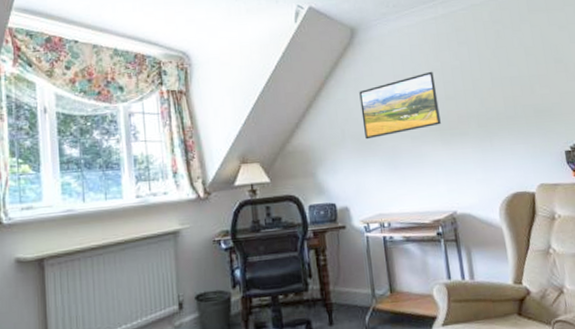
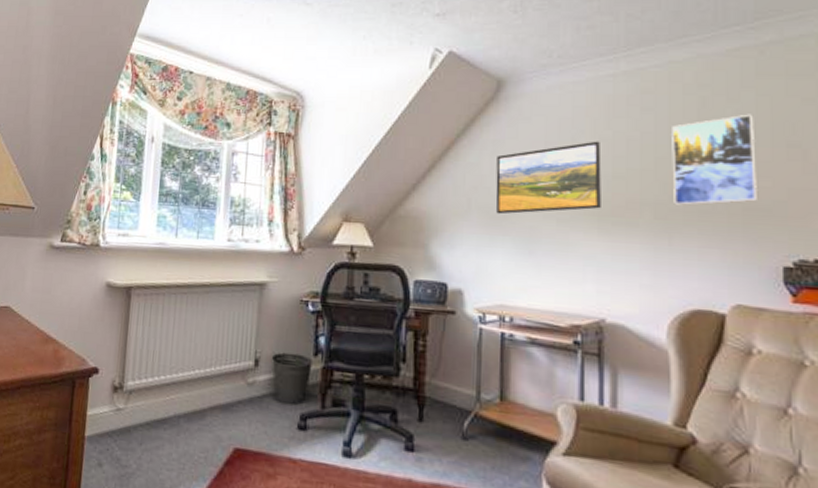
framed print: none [480,40,542,115] -> present [672,114,757,206]

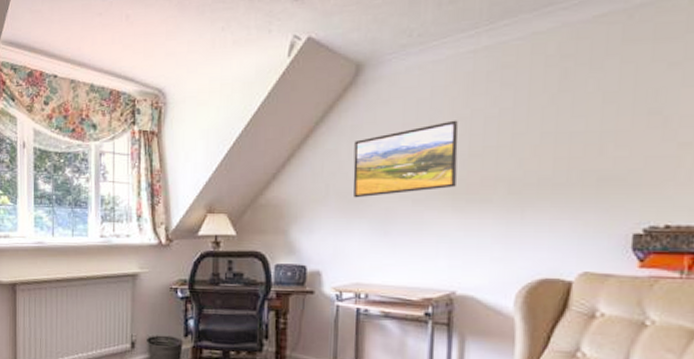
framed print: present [672,114,757,206] -> none [528,82,616,179]

